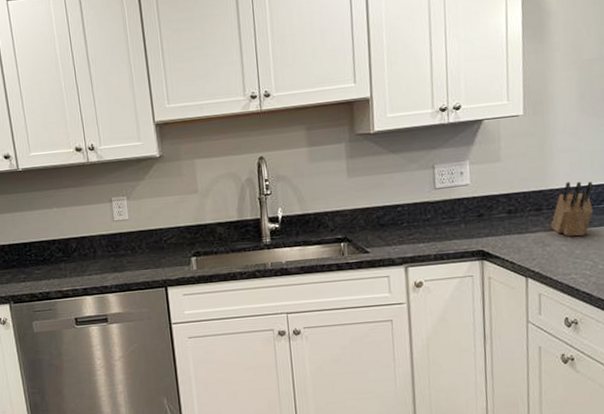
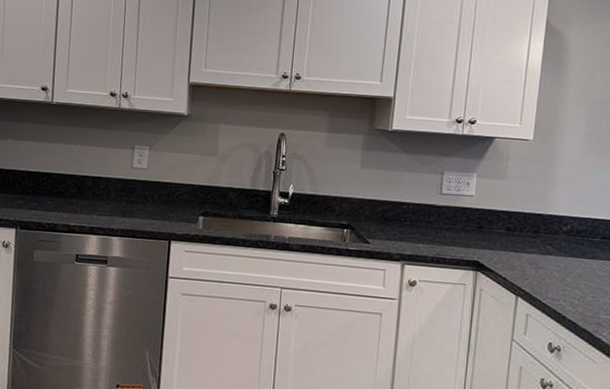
knife block: present [551,181,594,237] -> none [546,211,590,266]

